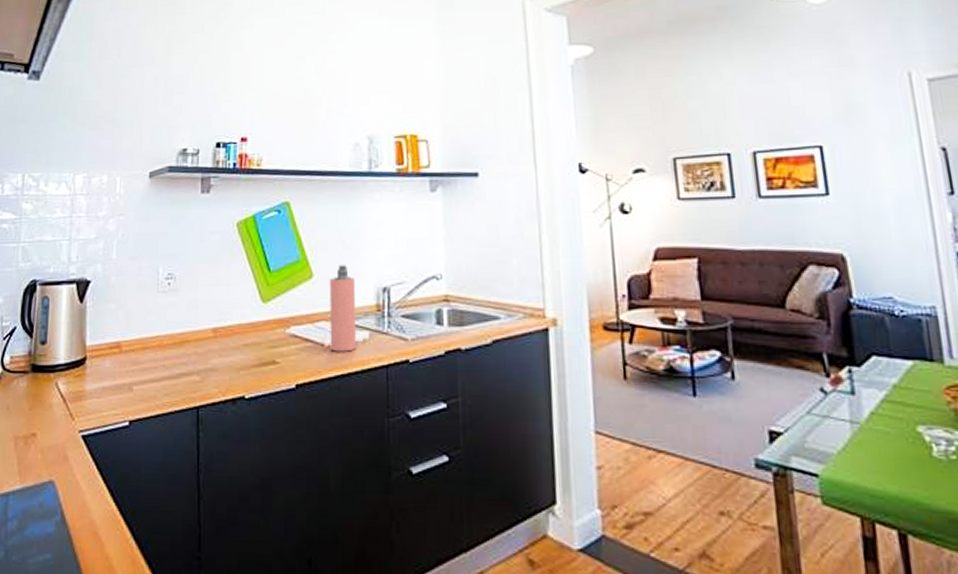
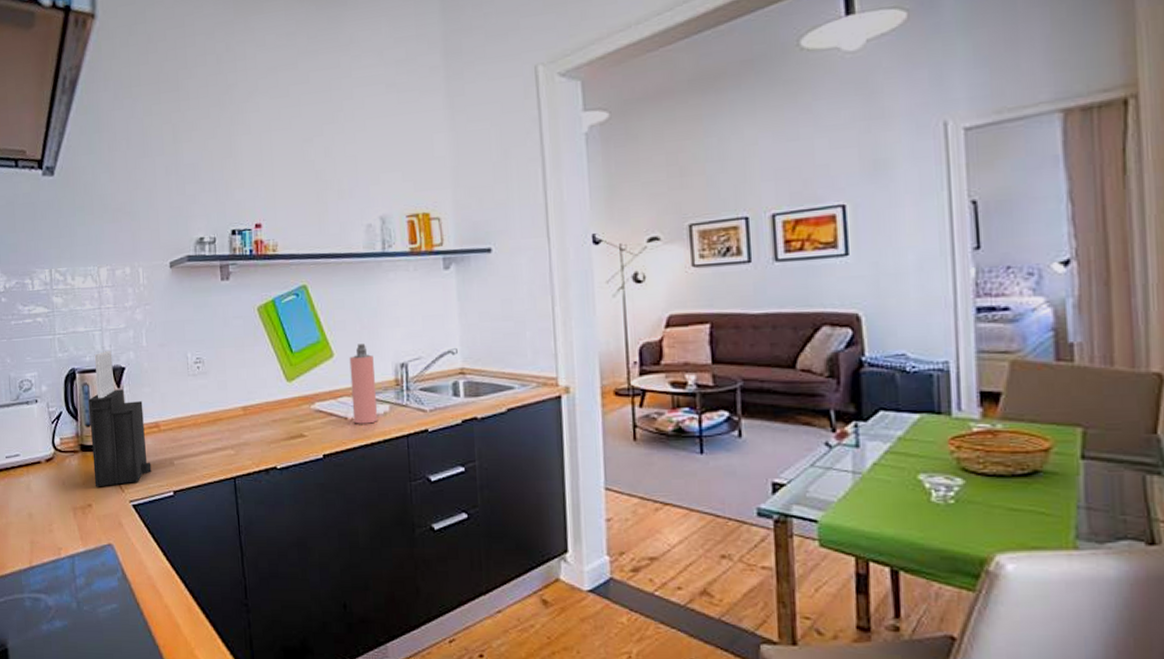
knife block: none [42,262,108,414] -> present [88,351,152,487]

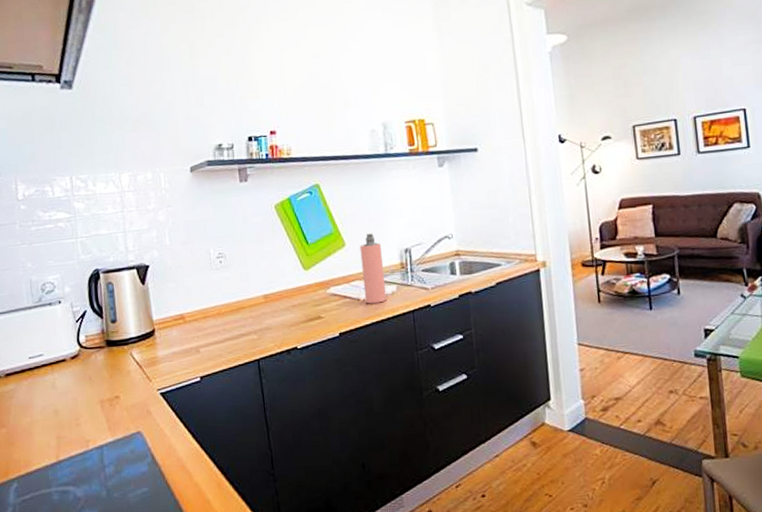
knife block: present [88,351,152,487] -> none [113,251,178,380]

